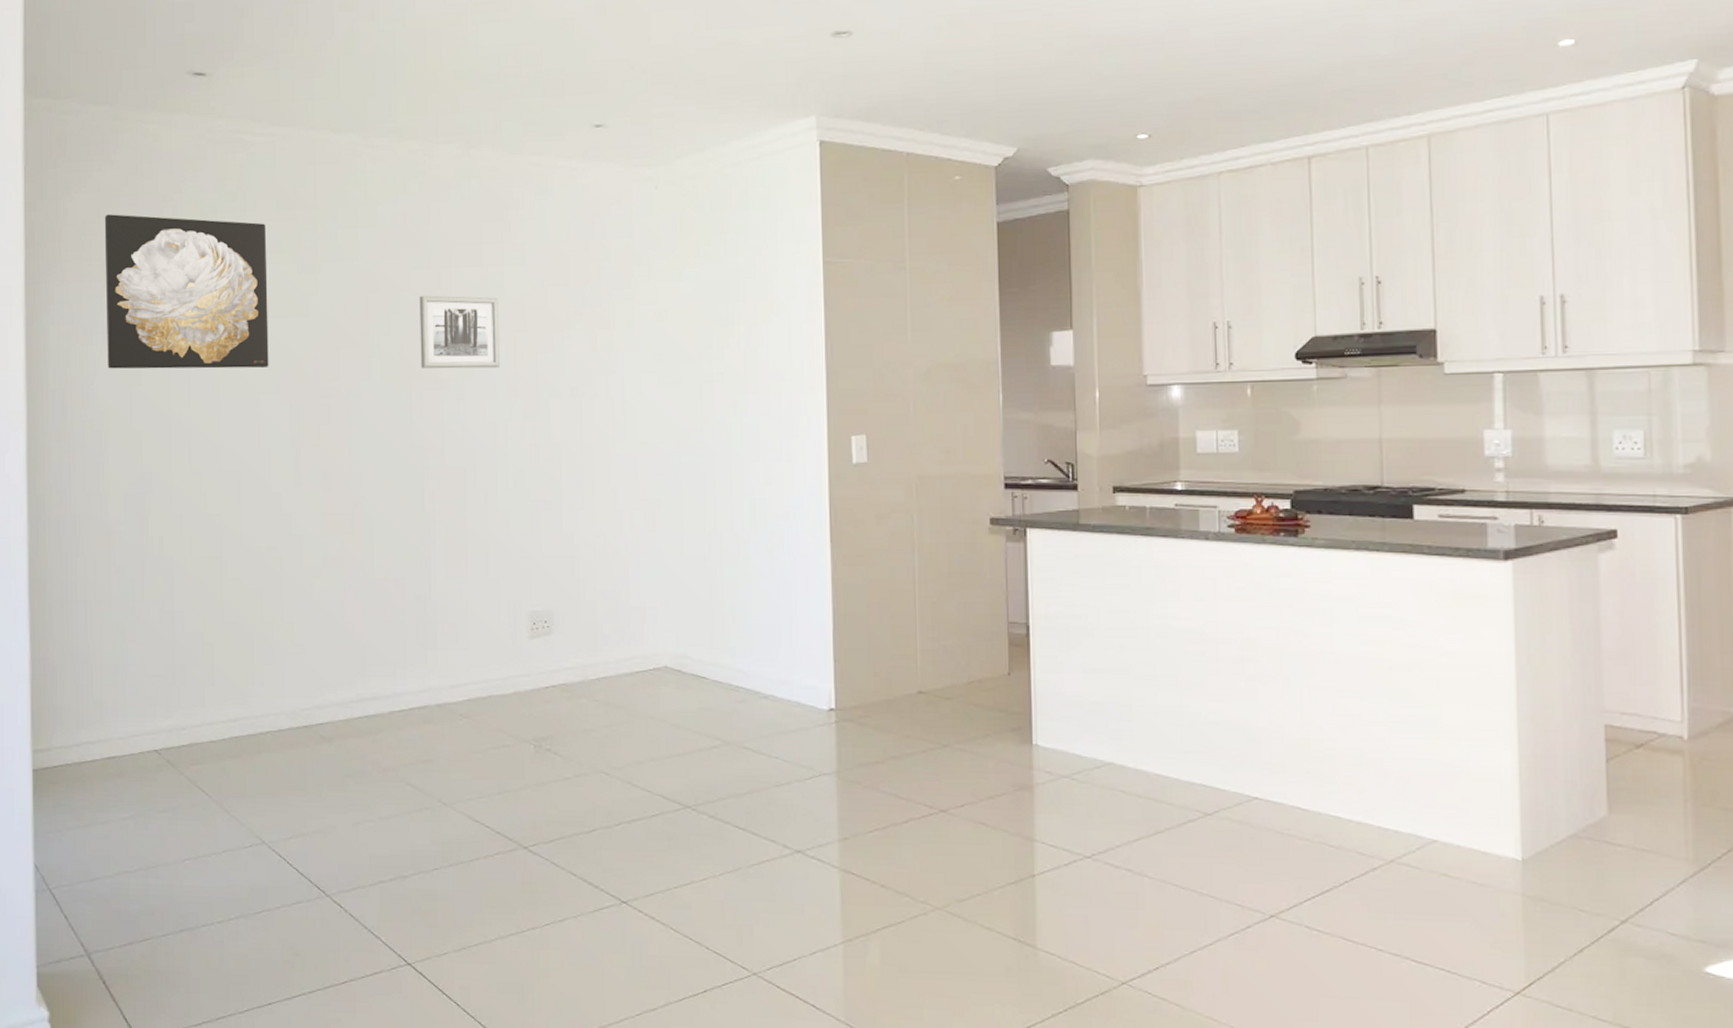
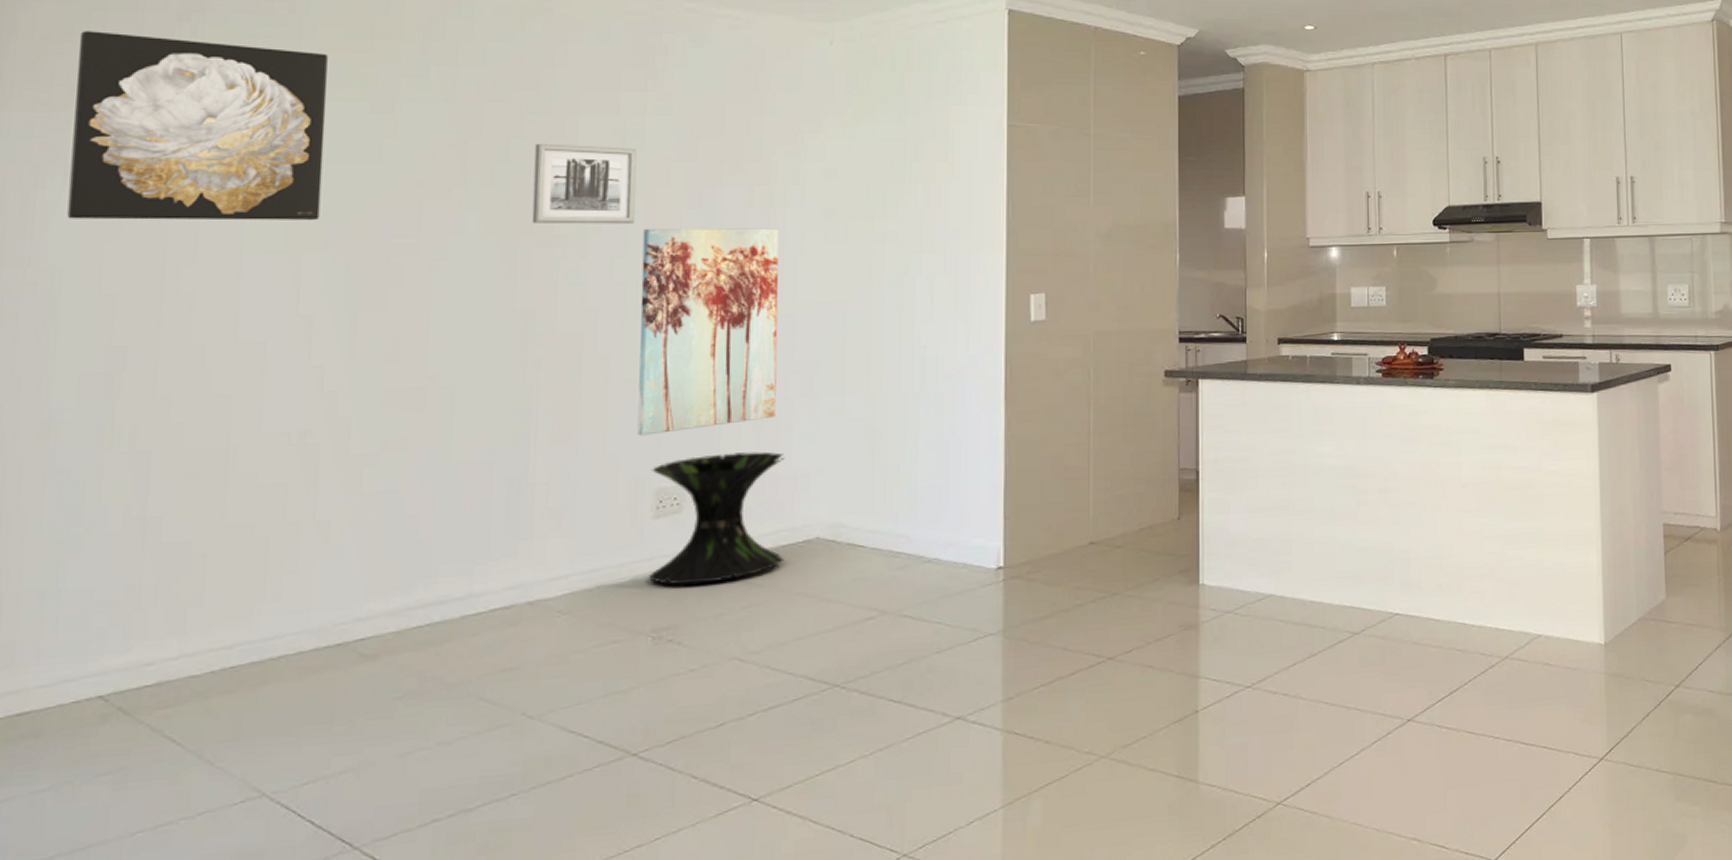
wall art: none [507,370,624,563] -> present [637,228,779,436]
decorative plant: none [525,582,638,701] -> present [649,451,785,585]

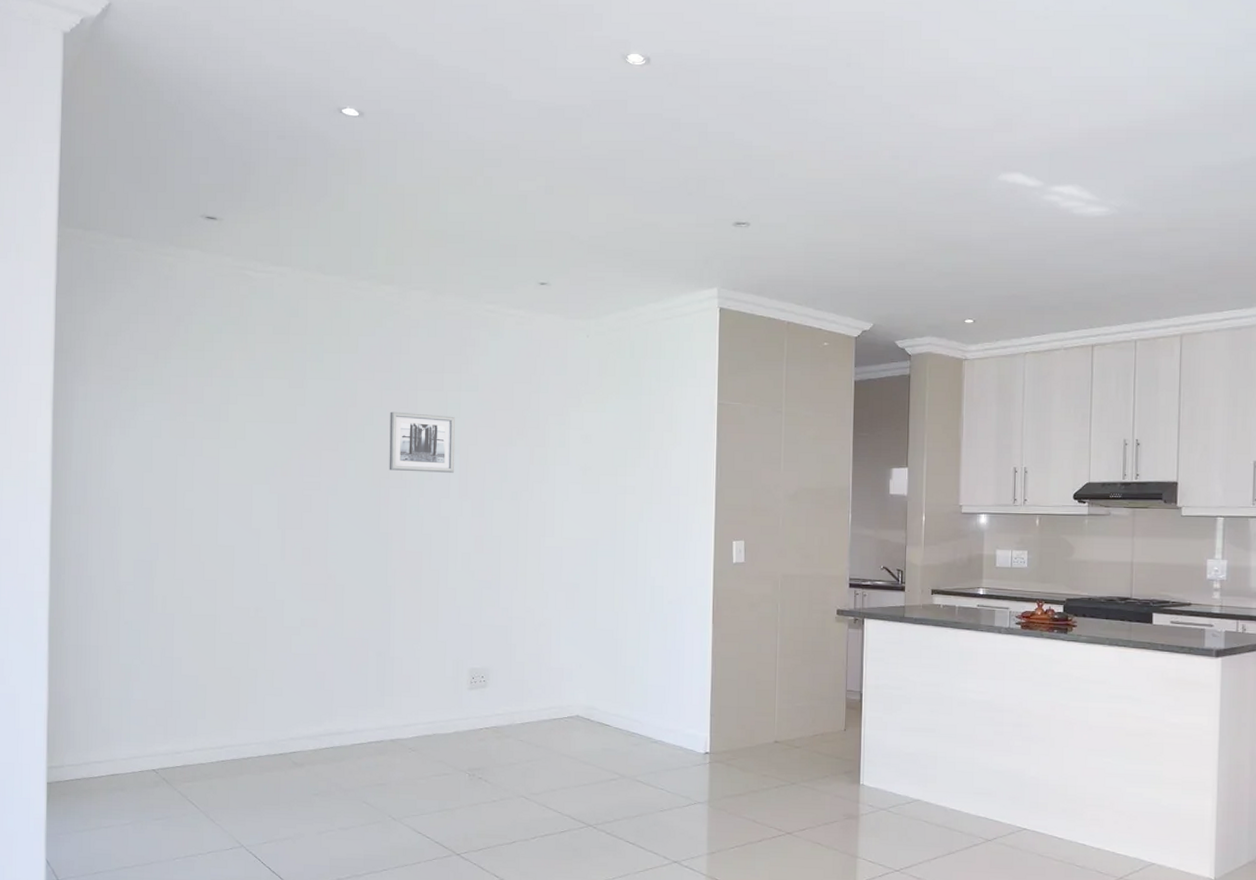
wall art: present [67,31,328,221] -> none [123,329,264,463]
wall art: present [637,228,779,436] -> none [458,477,551,630]
decorative plant: present [649,451,785,585] -> none [466,647,555,740]

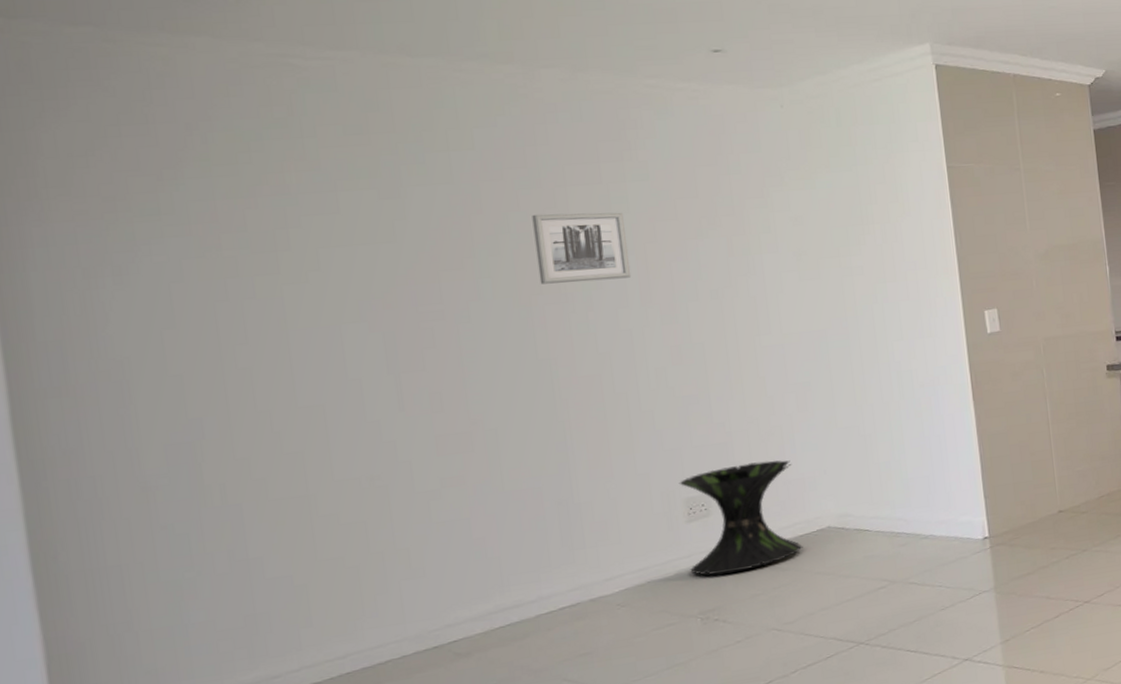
decorative plant: none [466,647,555,740] -> present [678,460,803,576]

